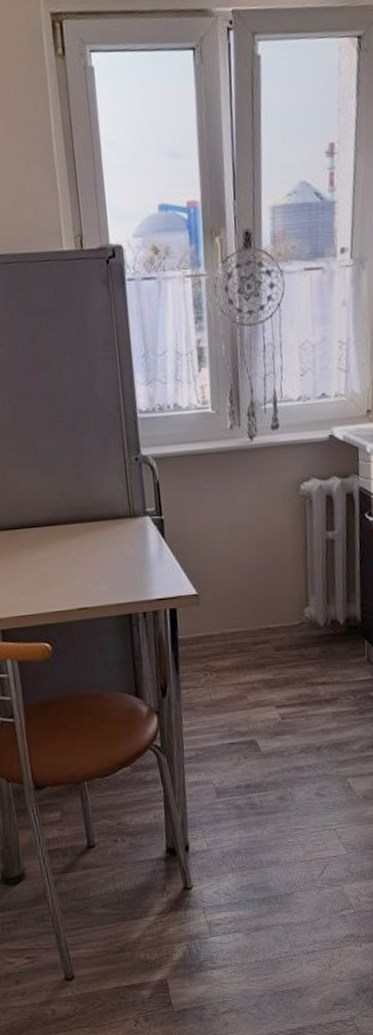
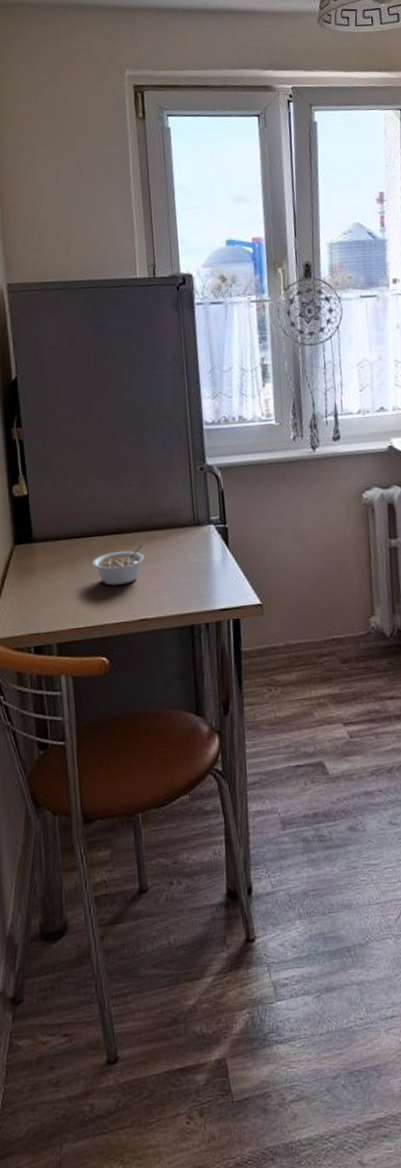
legume: none [31,536,81,576] -> present [92,544,144,586]

